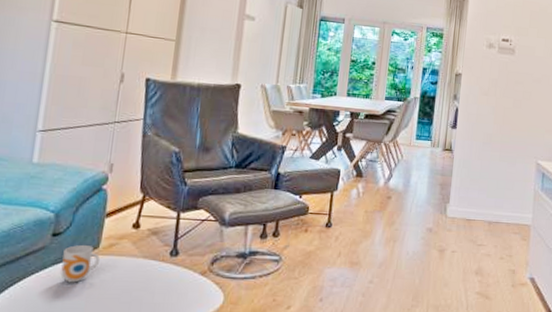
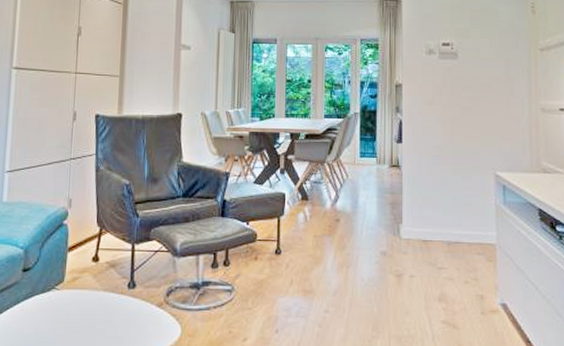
mug: present [60,245,100,283] -> none [32,280,65,317]

